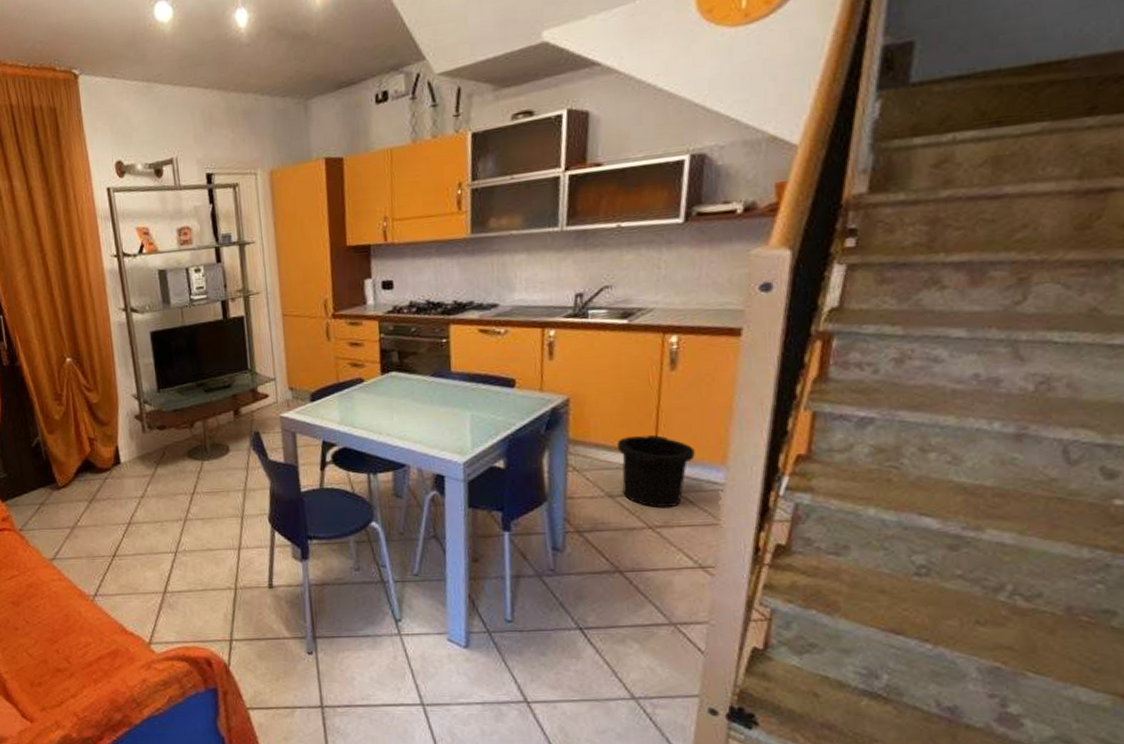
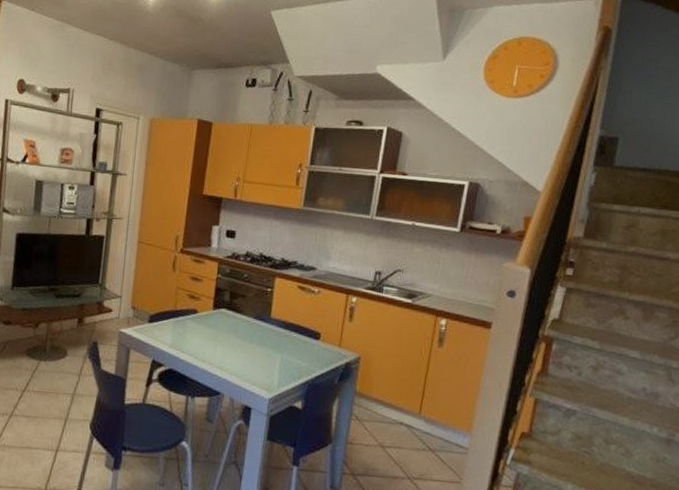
trash can: present [617,434,695,508] -> none [392,397,449,463]

